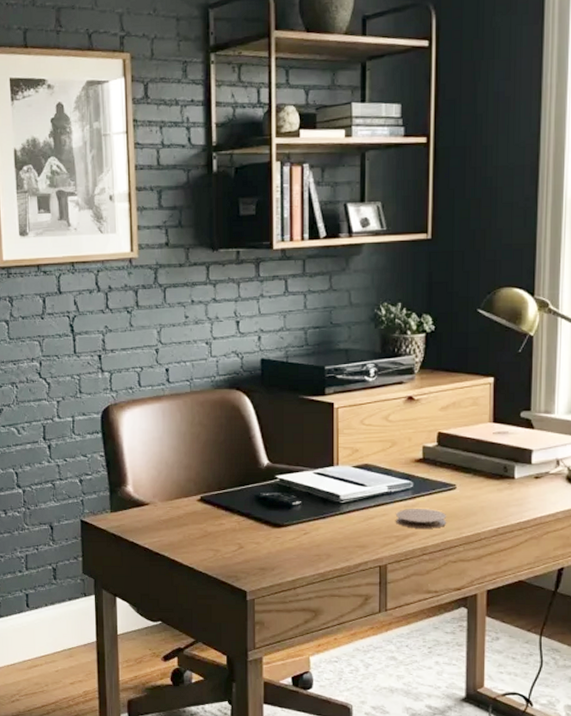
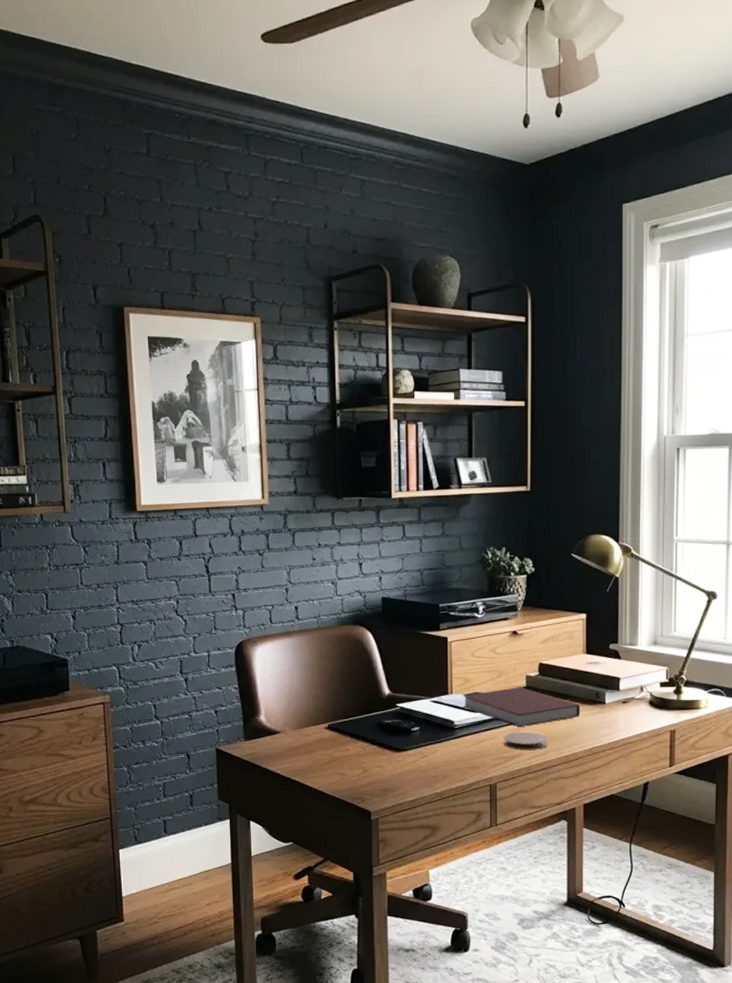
notebook: none [350,459,485,504] -> present [462,687,581,728]

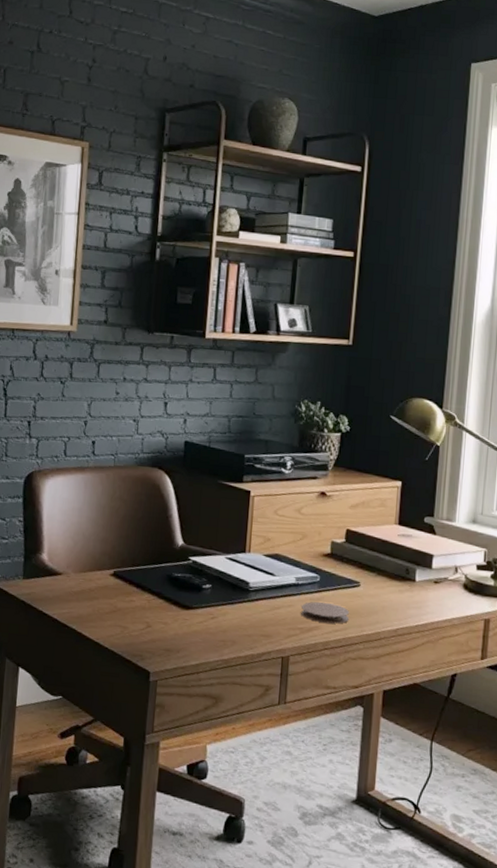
notebook: present [462,687,581,728] -> none [260,552,388,598]

